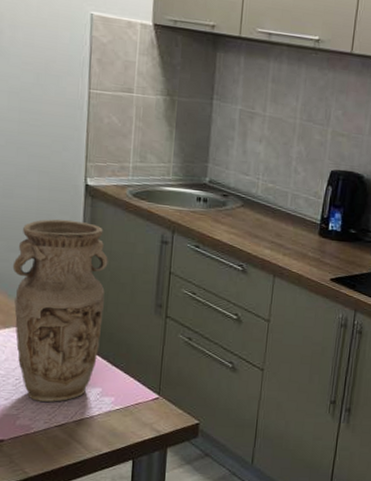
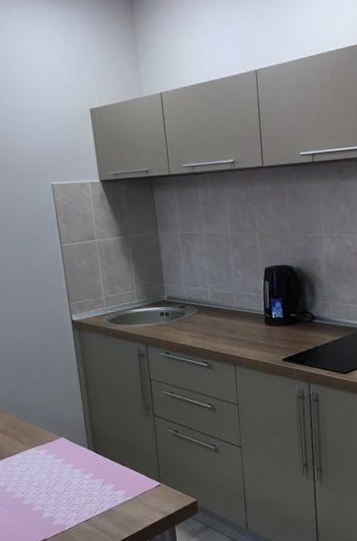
vase: present [12,219,108,402] -> none [28,351,106,503]

